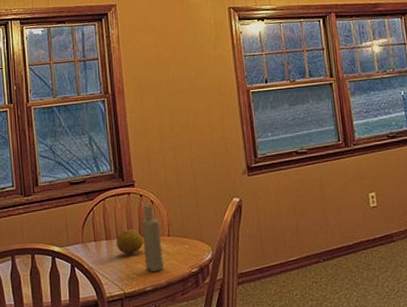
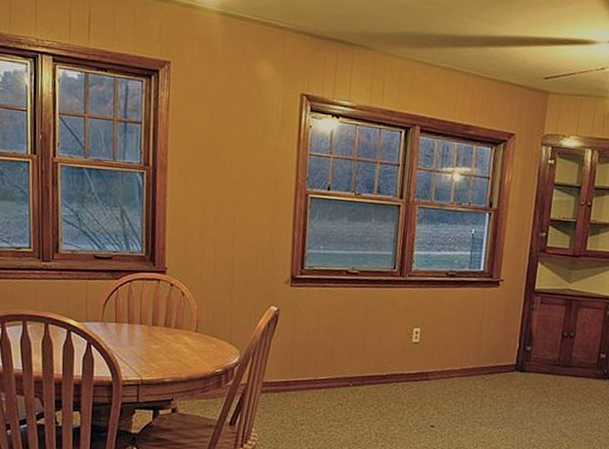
fruit: present [116,228,144,255] -> none [139,316,169,343]
bottle: present [141,204,164,273] -> none [167,294,188,365]

